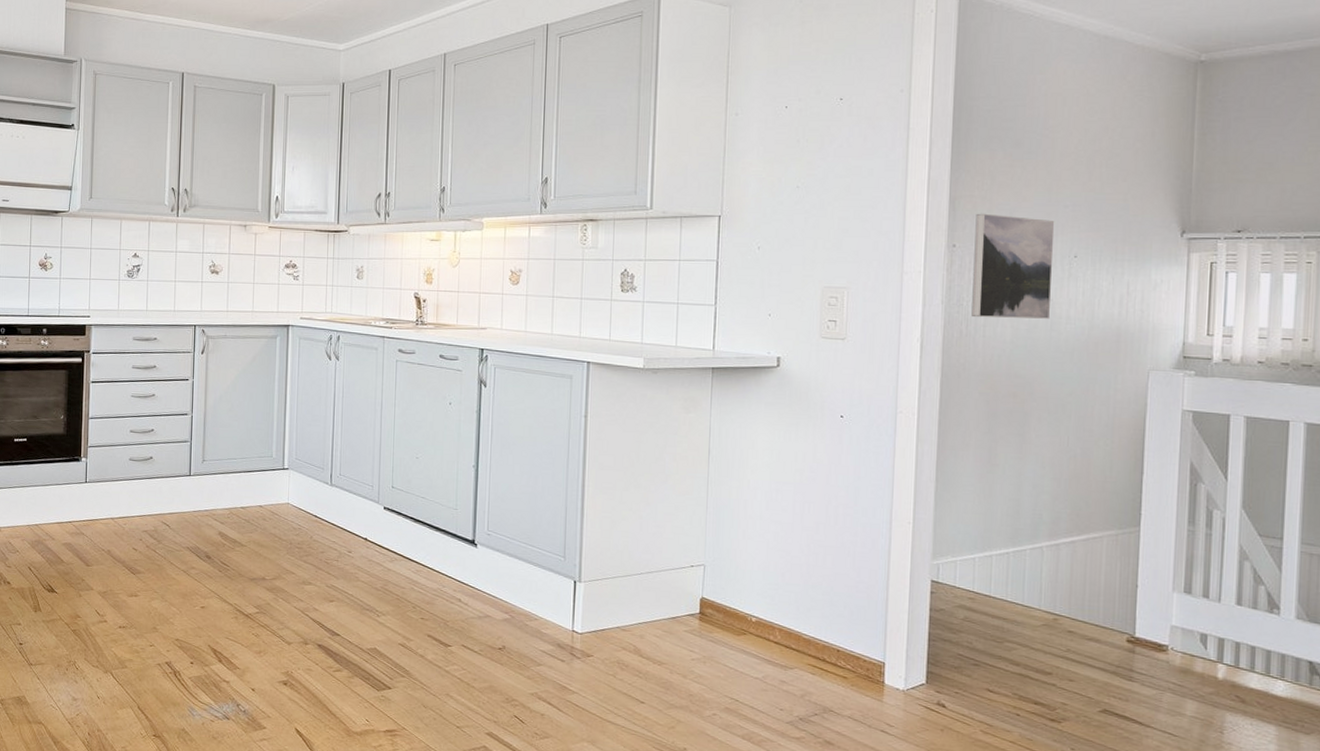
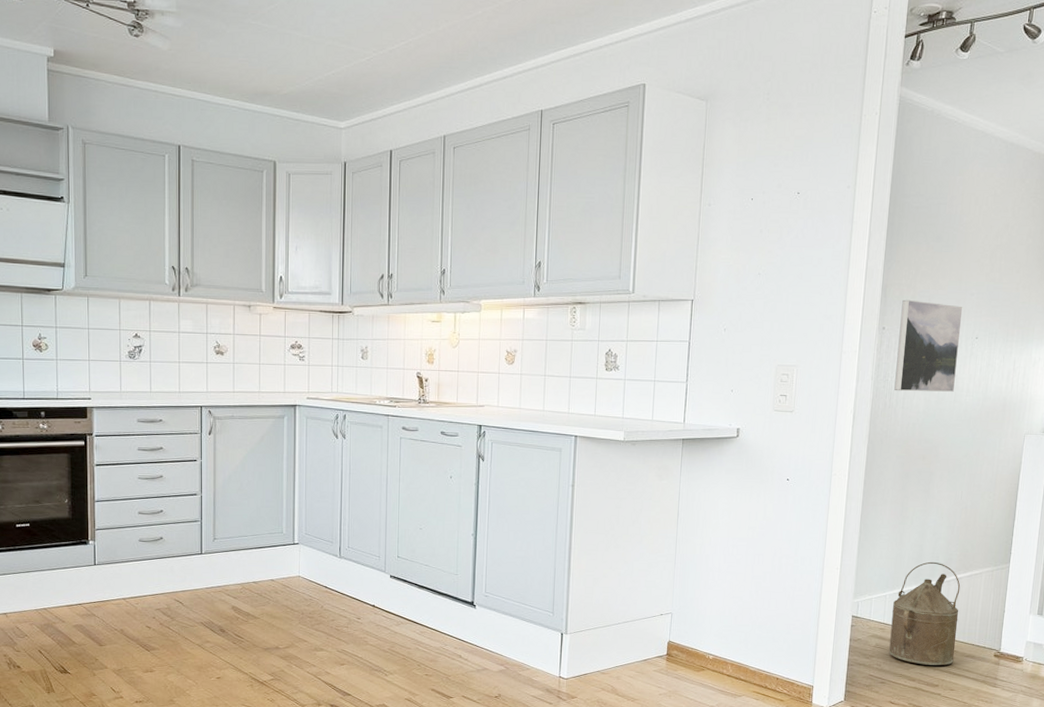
watering can: none [982,519,1074,649] -> present [889,561,961,666]

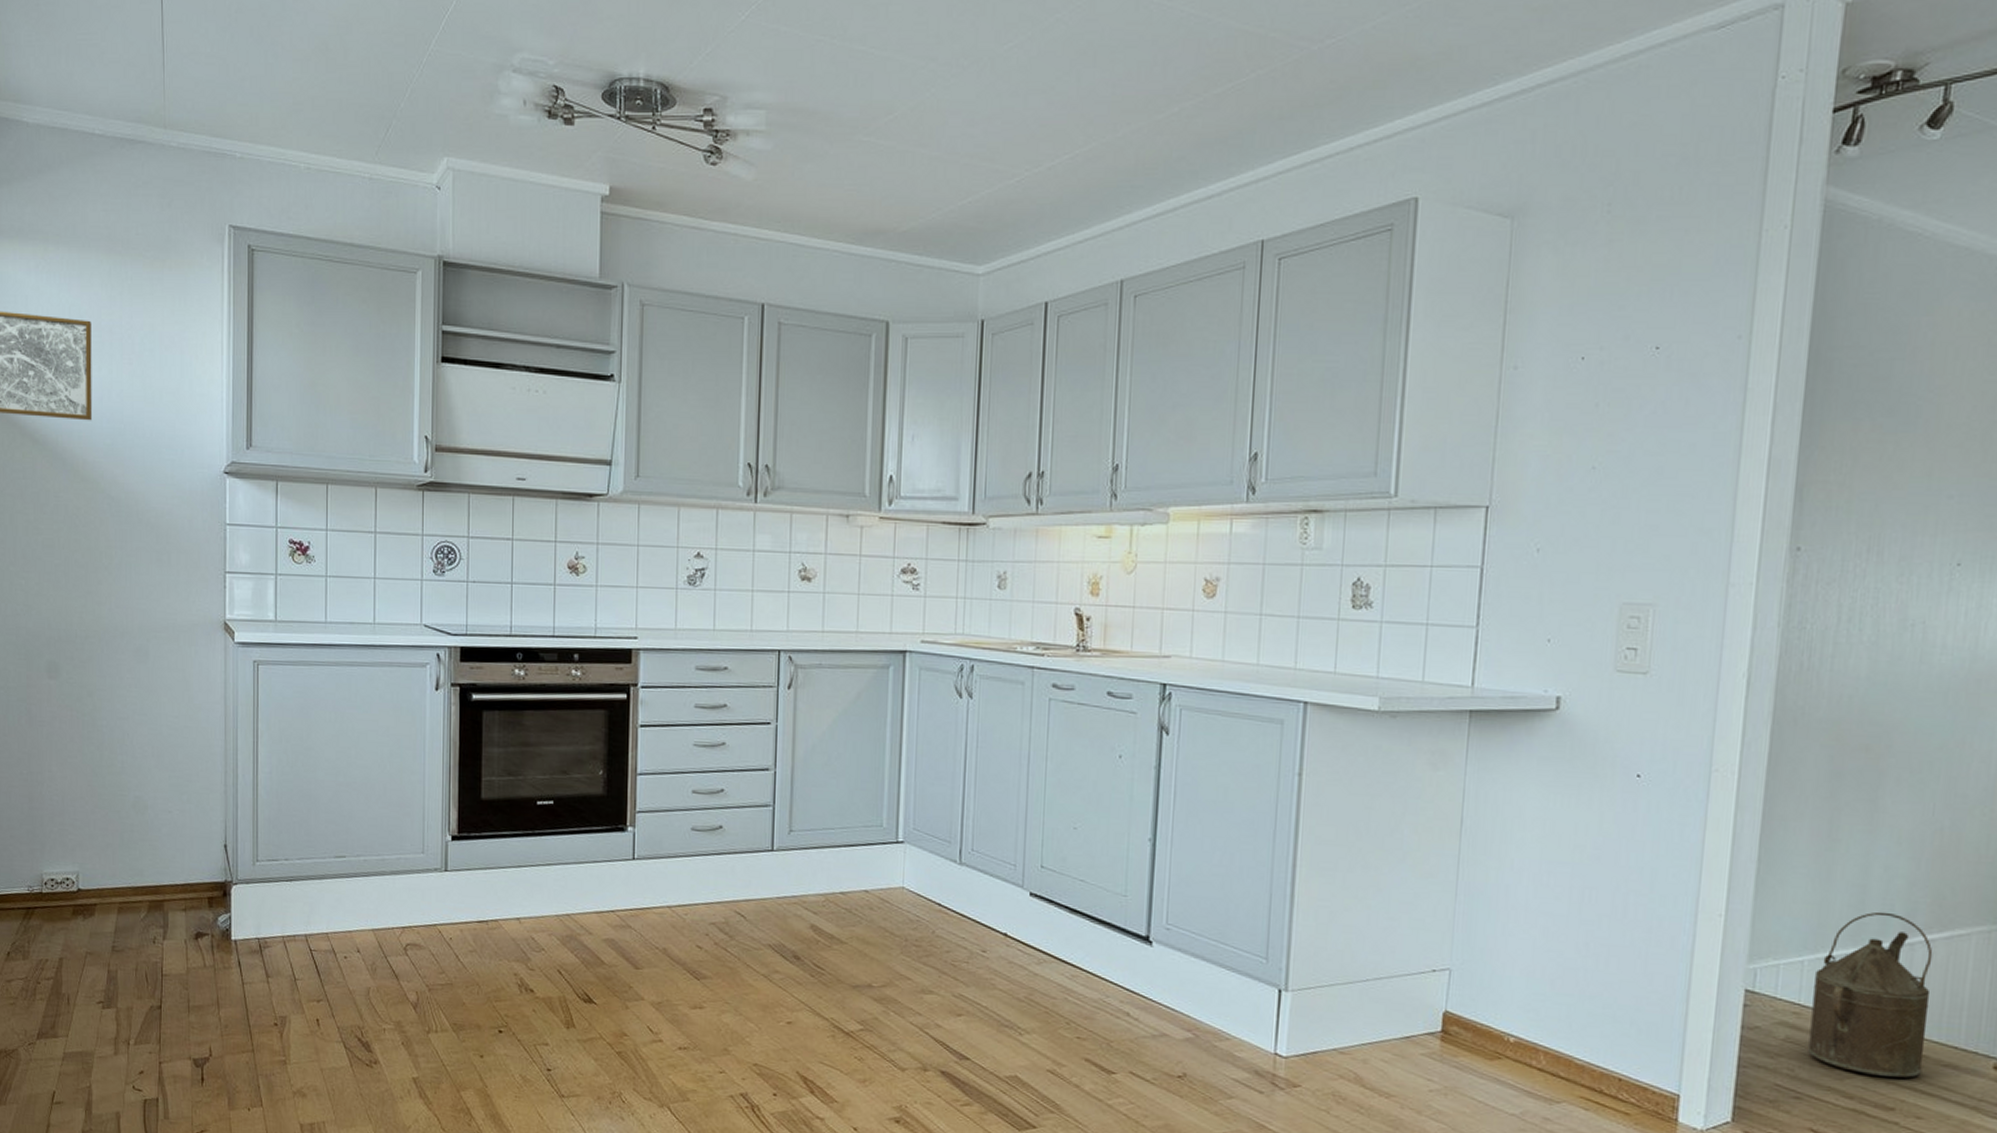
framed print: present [894,299,963,392] -> none [1816,505,1935,648]

